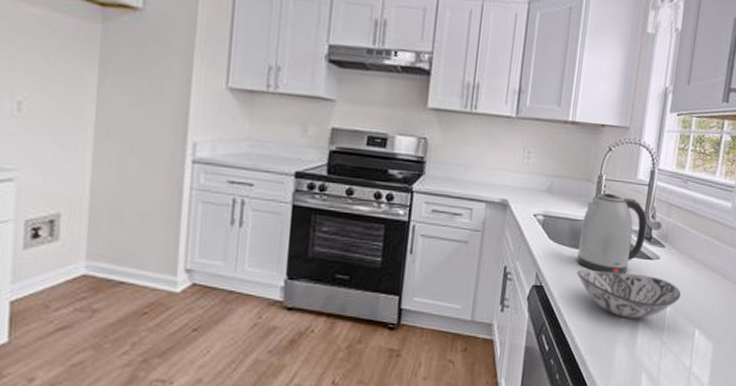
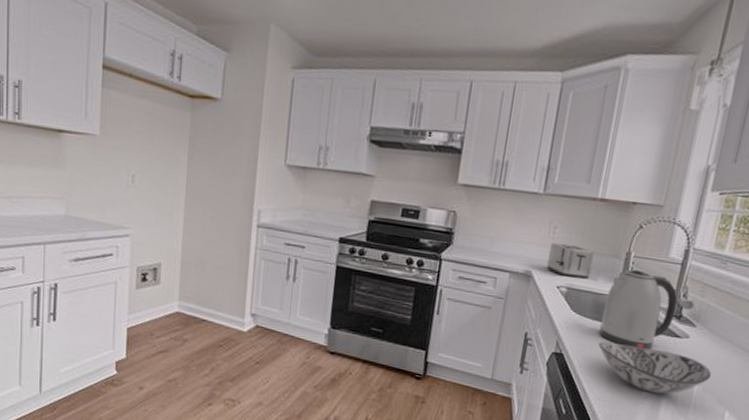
toaster: none [523,168,568,205] -> present [546,242,595,279]

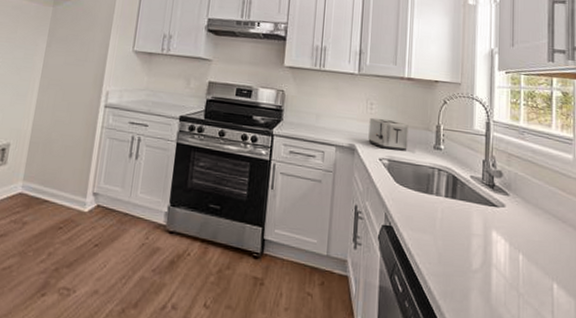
decorative bowl: present [598,342,712,394] -> none [424,213,533,267]
kettle: present [599,269,678,350] -> none [422,141,489,221]

